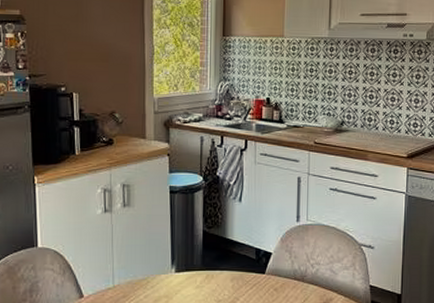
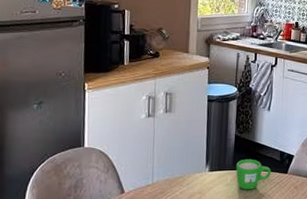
mug: none [206,257,246,293] -> present [236,159,271,190]

